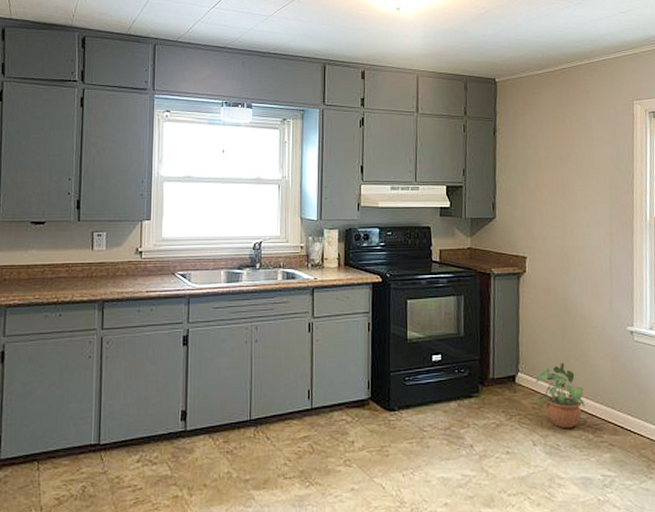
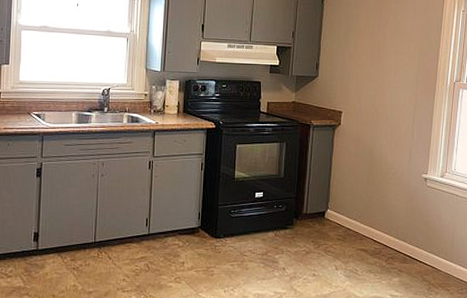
potted plant: present [536,361,585,428] -> none [342,201,381,256]

